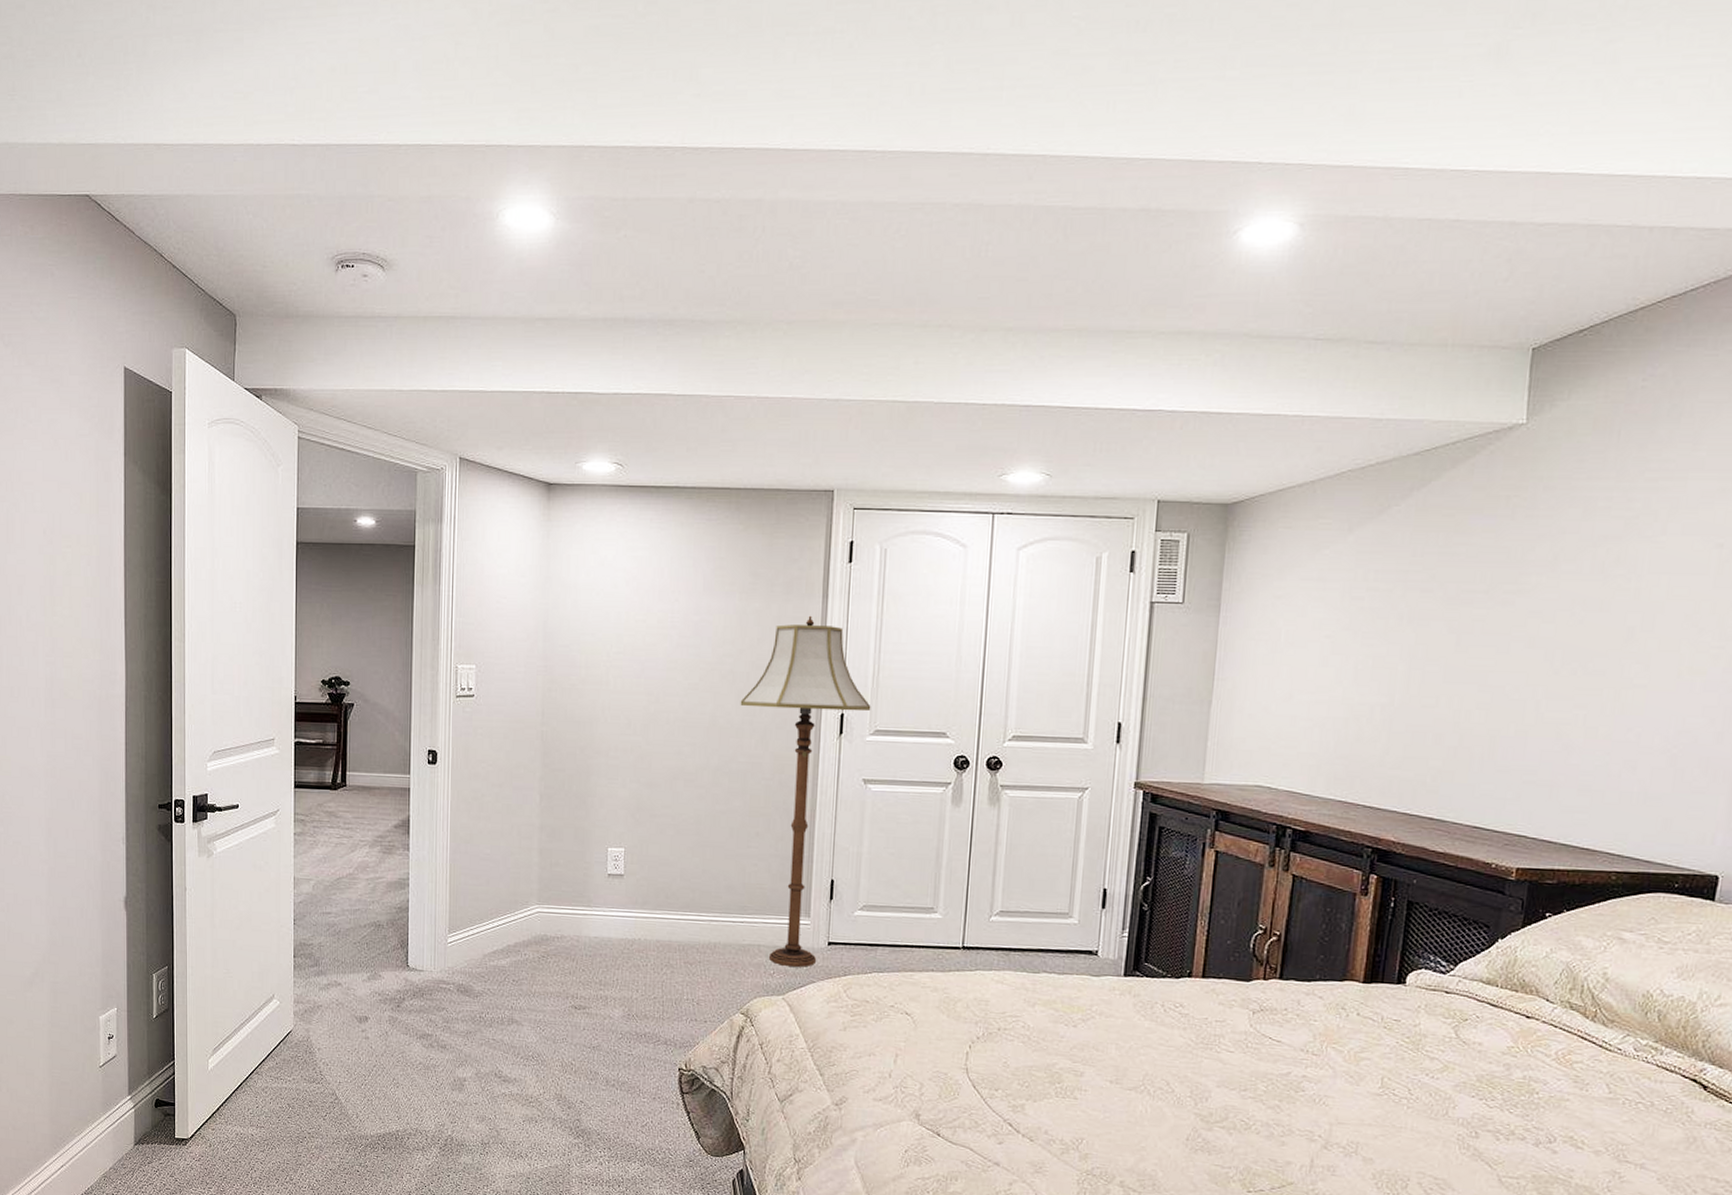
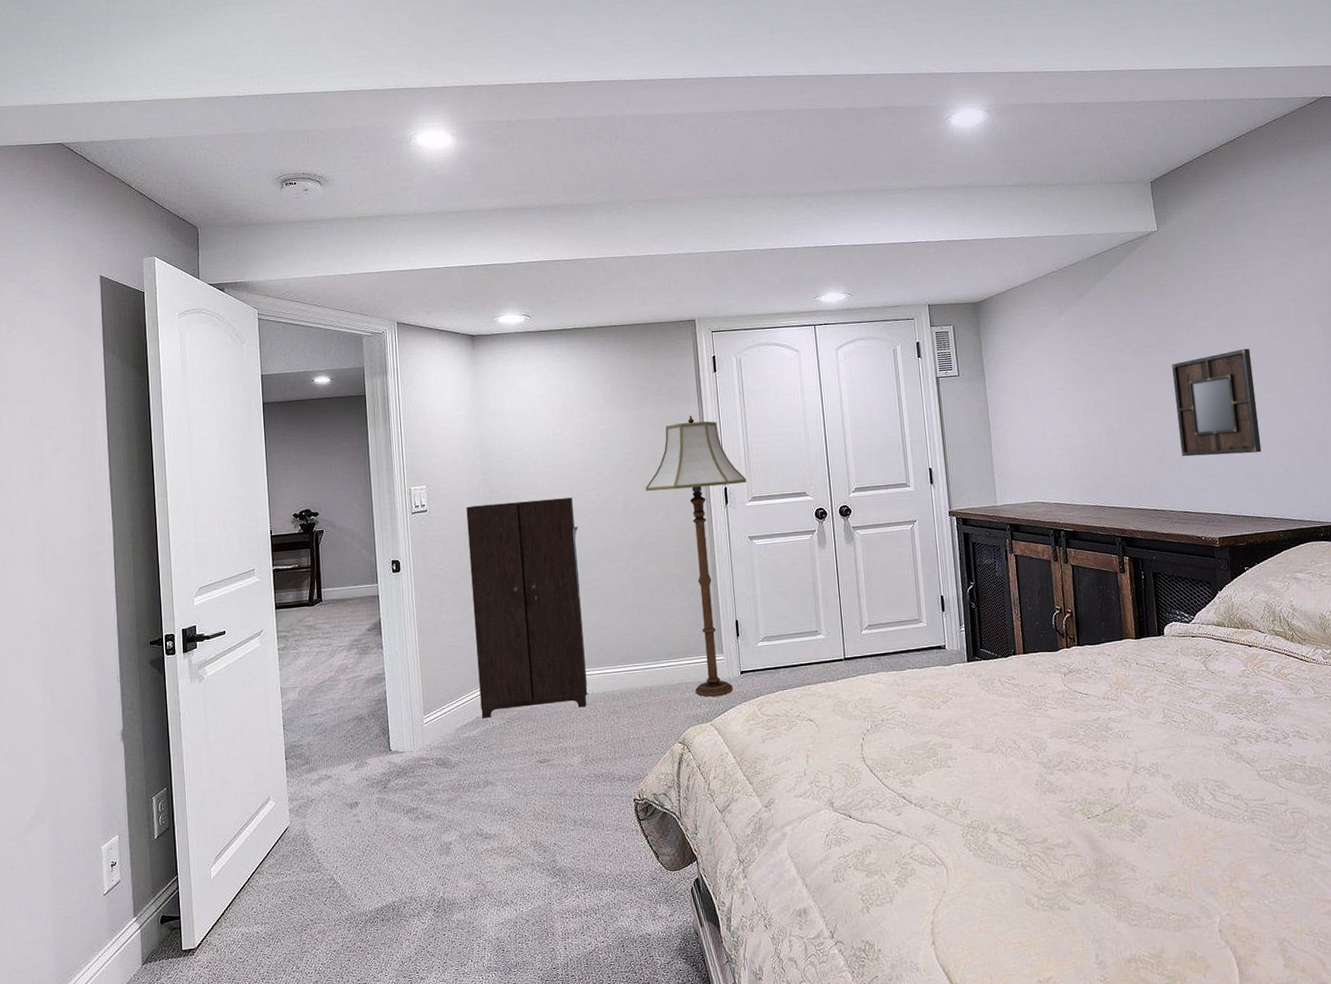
cabinet: none [513,696,651,954] -> present [466,497,588,718]
home mirror: none [1488,609,1632,760] -> present [1172,348,1262,457]

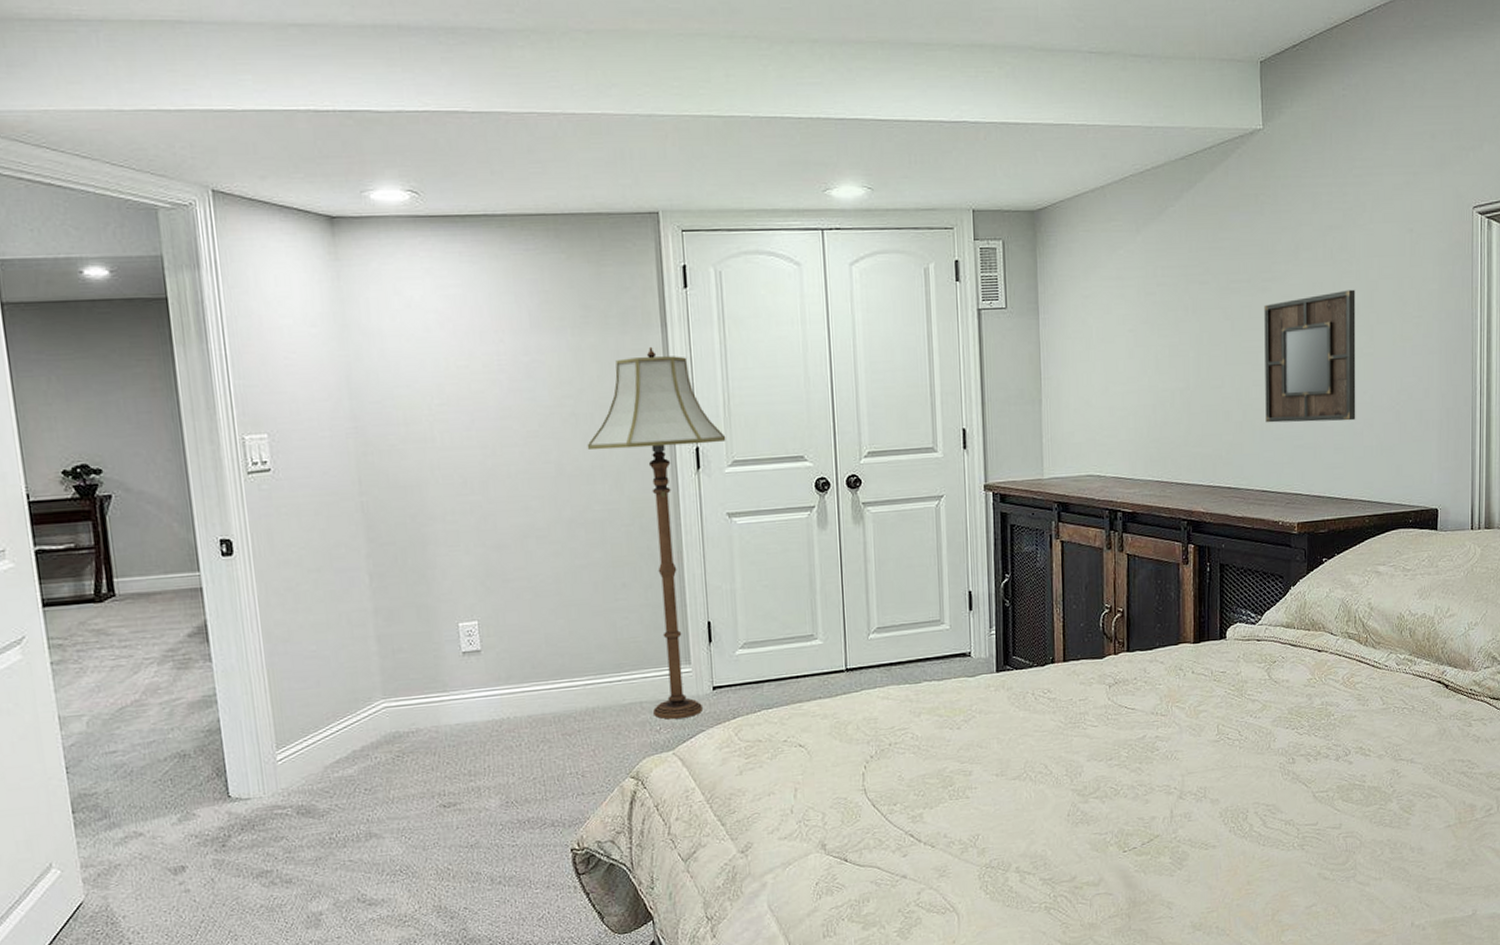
cabinet: present [466,497,588,718] -> none [329,456,508,752]

